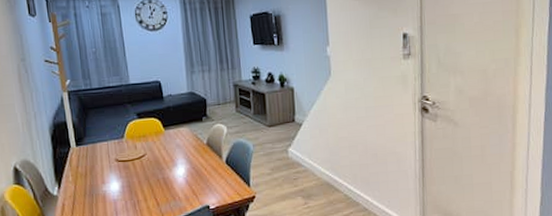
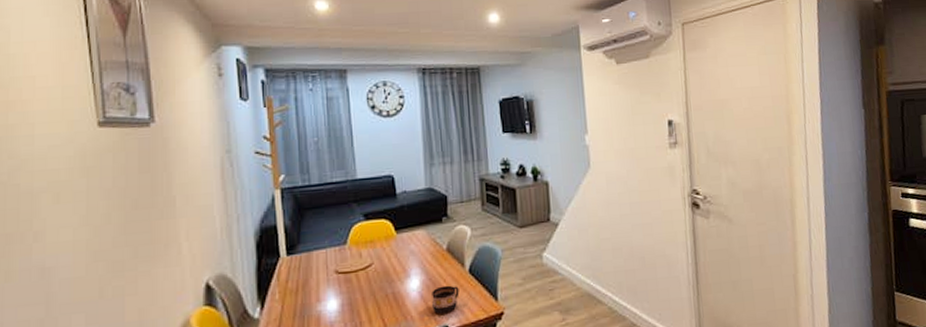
cup: none [195,173,218,196] -> present [432,285,459,314]

